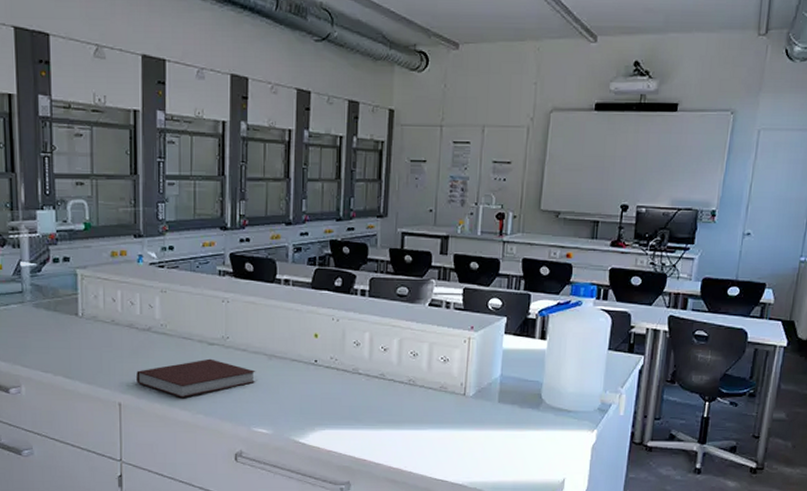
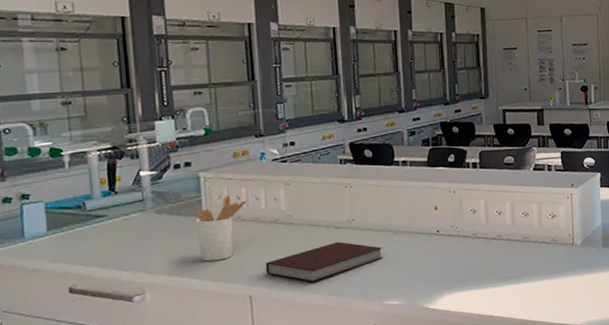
utensil holder: none [71,296,122,363] -> present [195,195,247,262]

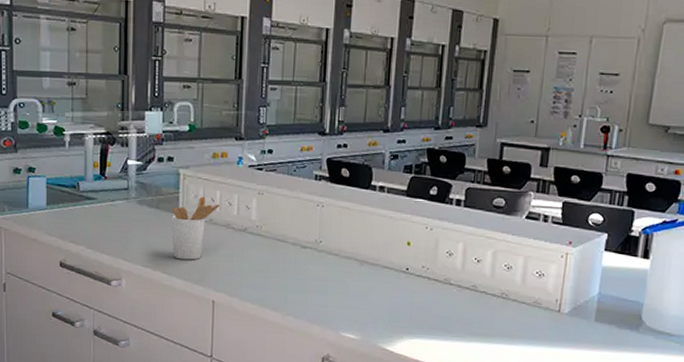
notebook: present [266,241,384,282] -> none [230,261,347,299]

